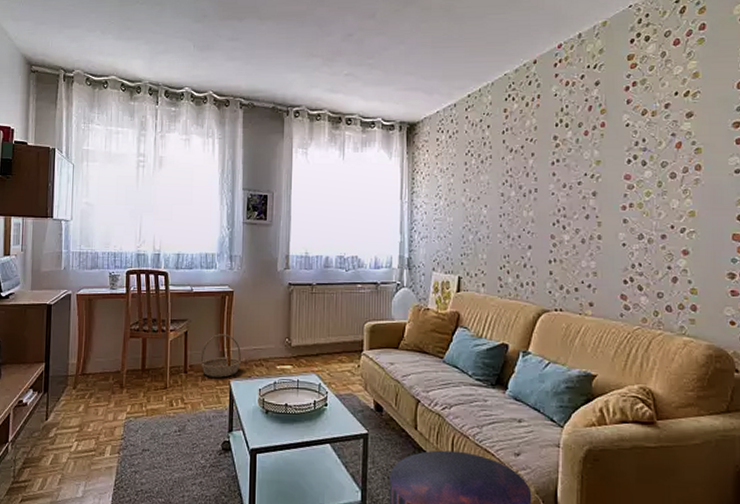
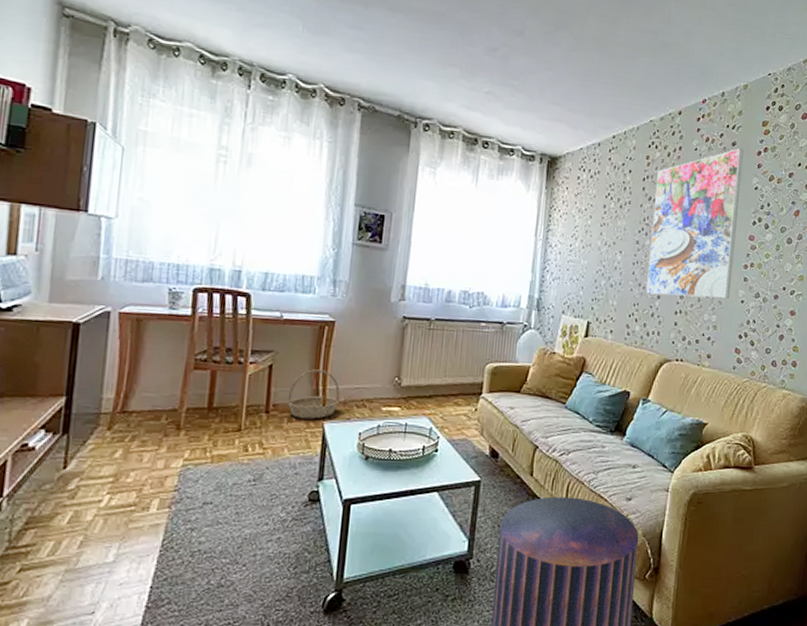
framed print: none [516,87,609,245] -> present [646,148,744,299]

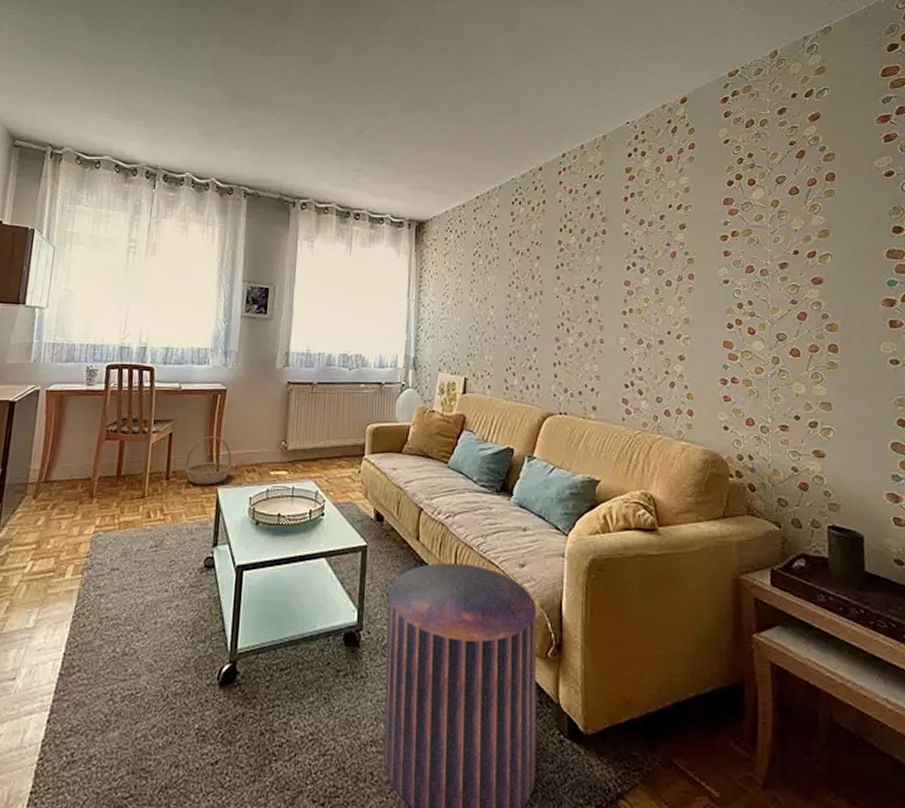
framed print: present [646,148,744,299] -> none [522,197,611,347]

